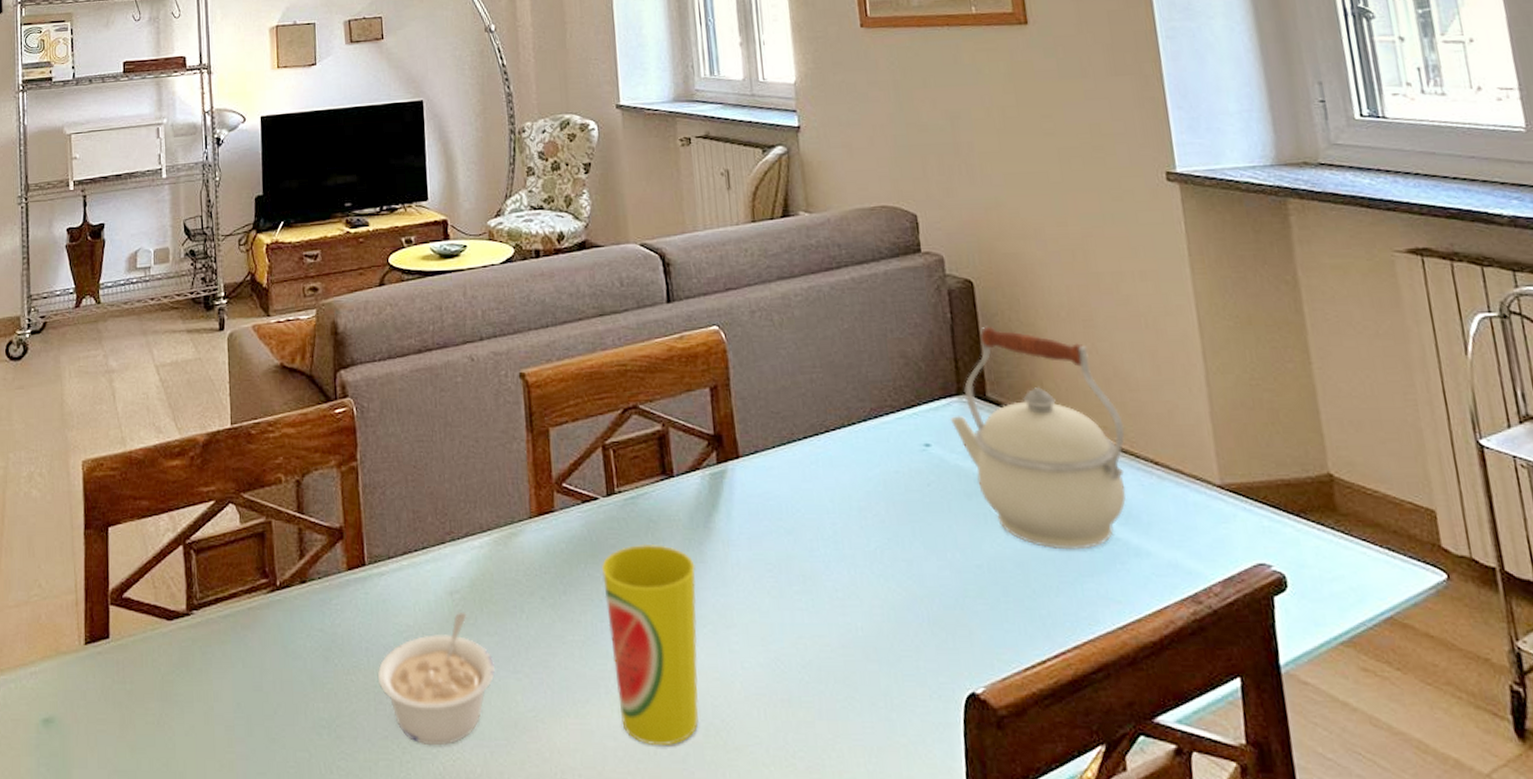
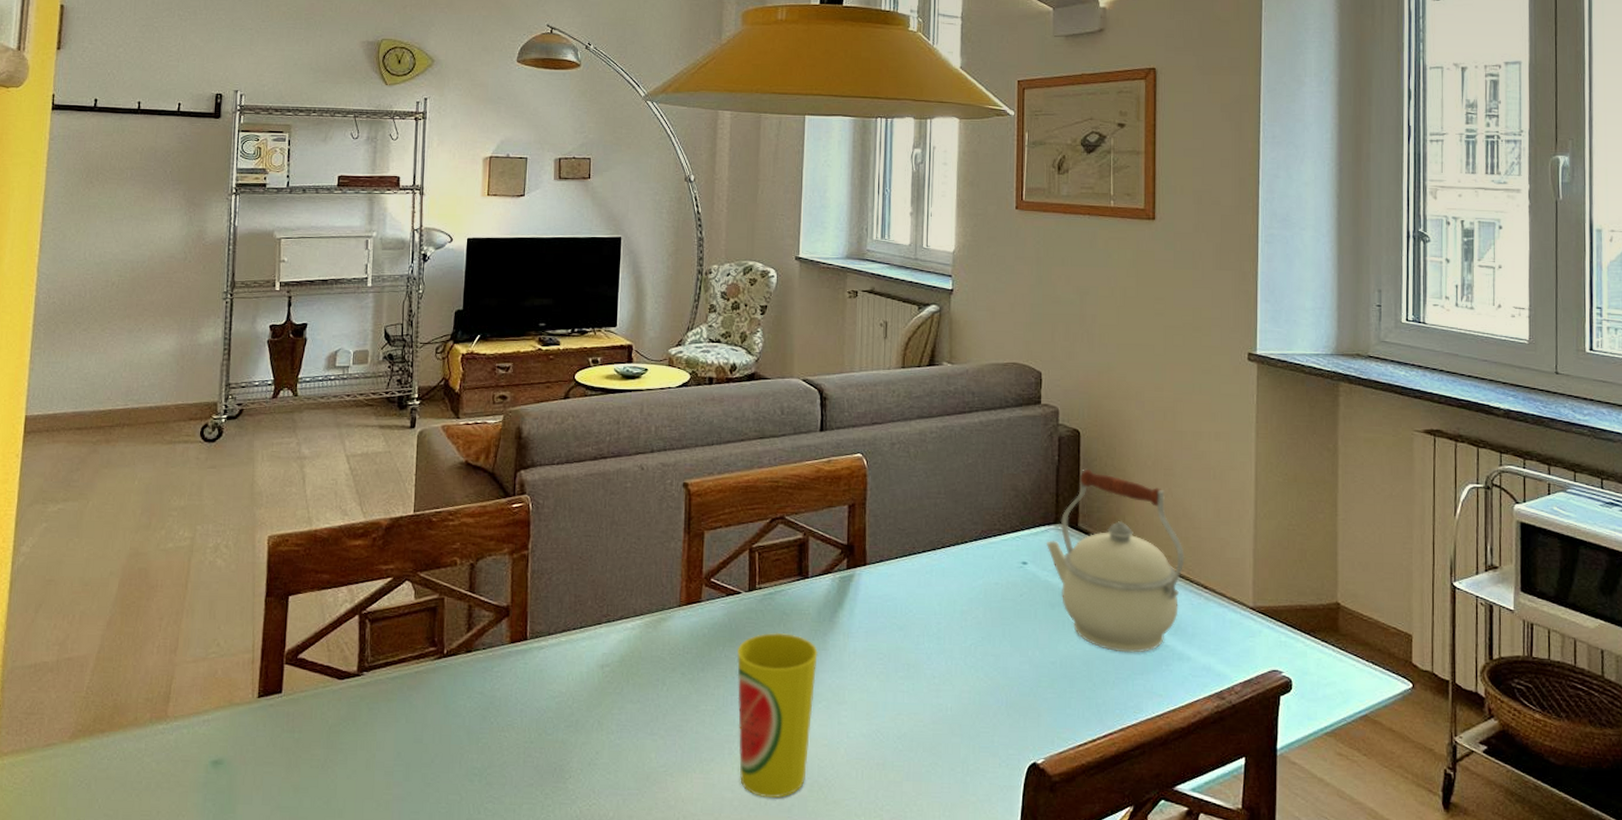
legume: present [377,613,495,746] -> none [528,683,634,794]

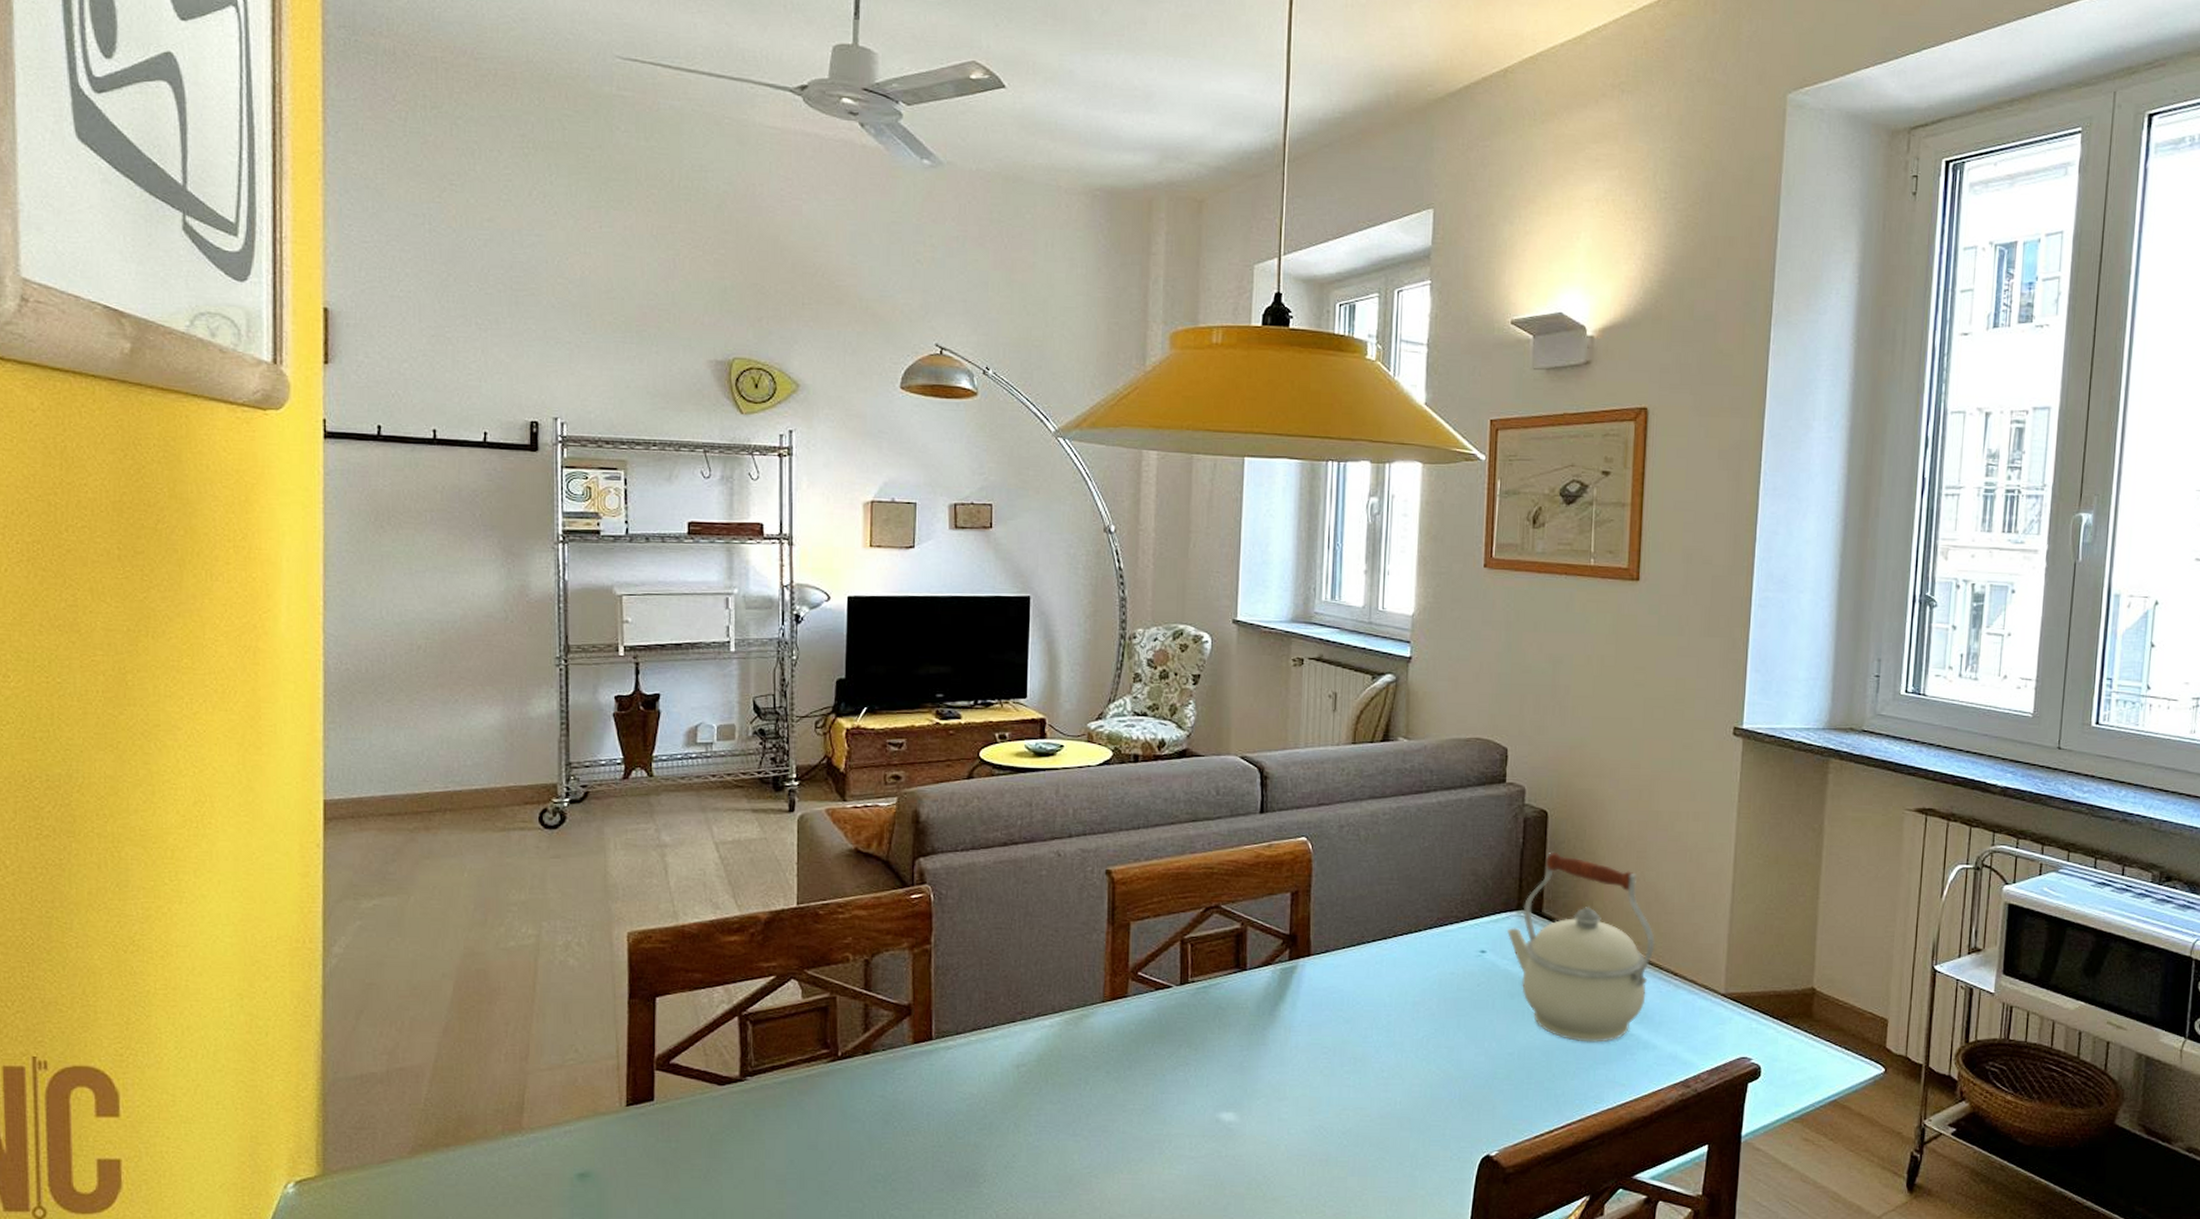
cup: present [737,632,819,798] -> none [1168,1027,1258,1197]

